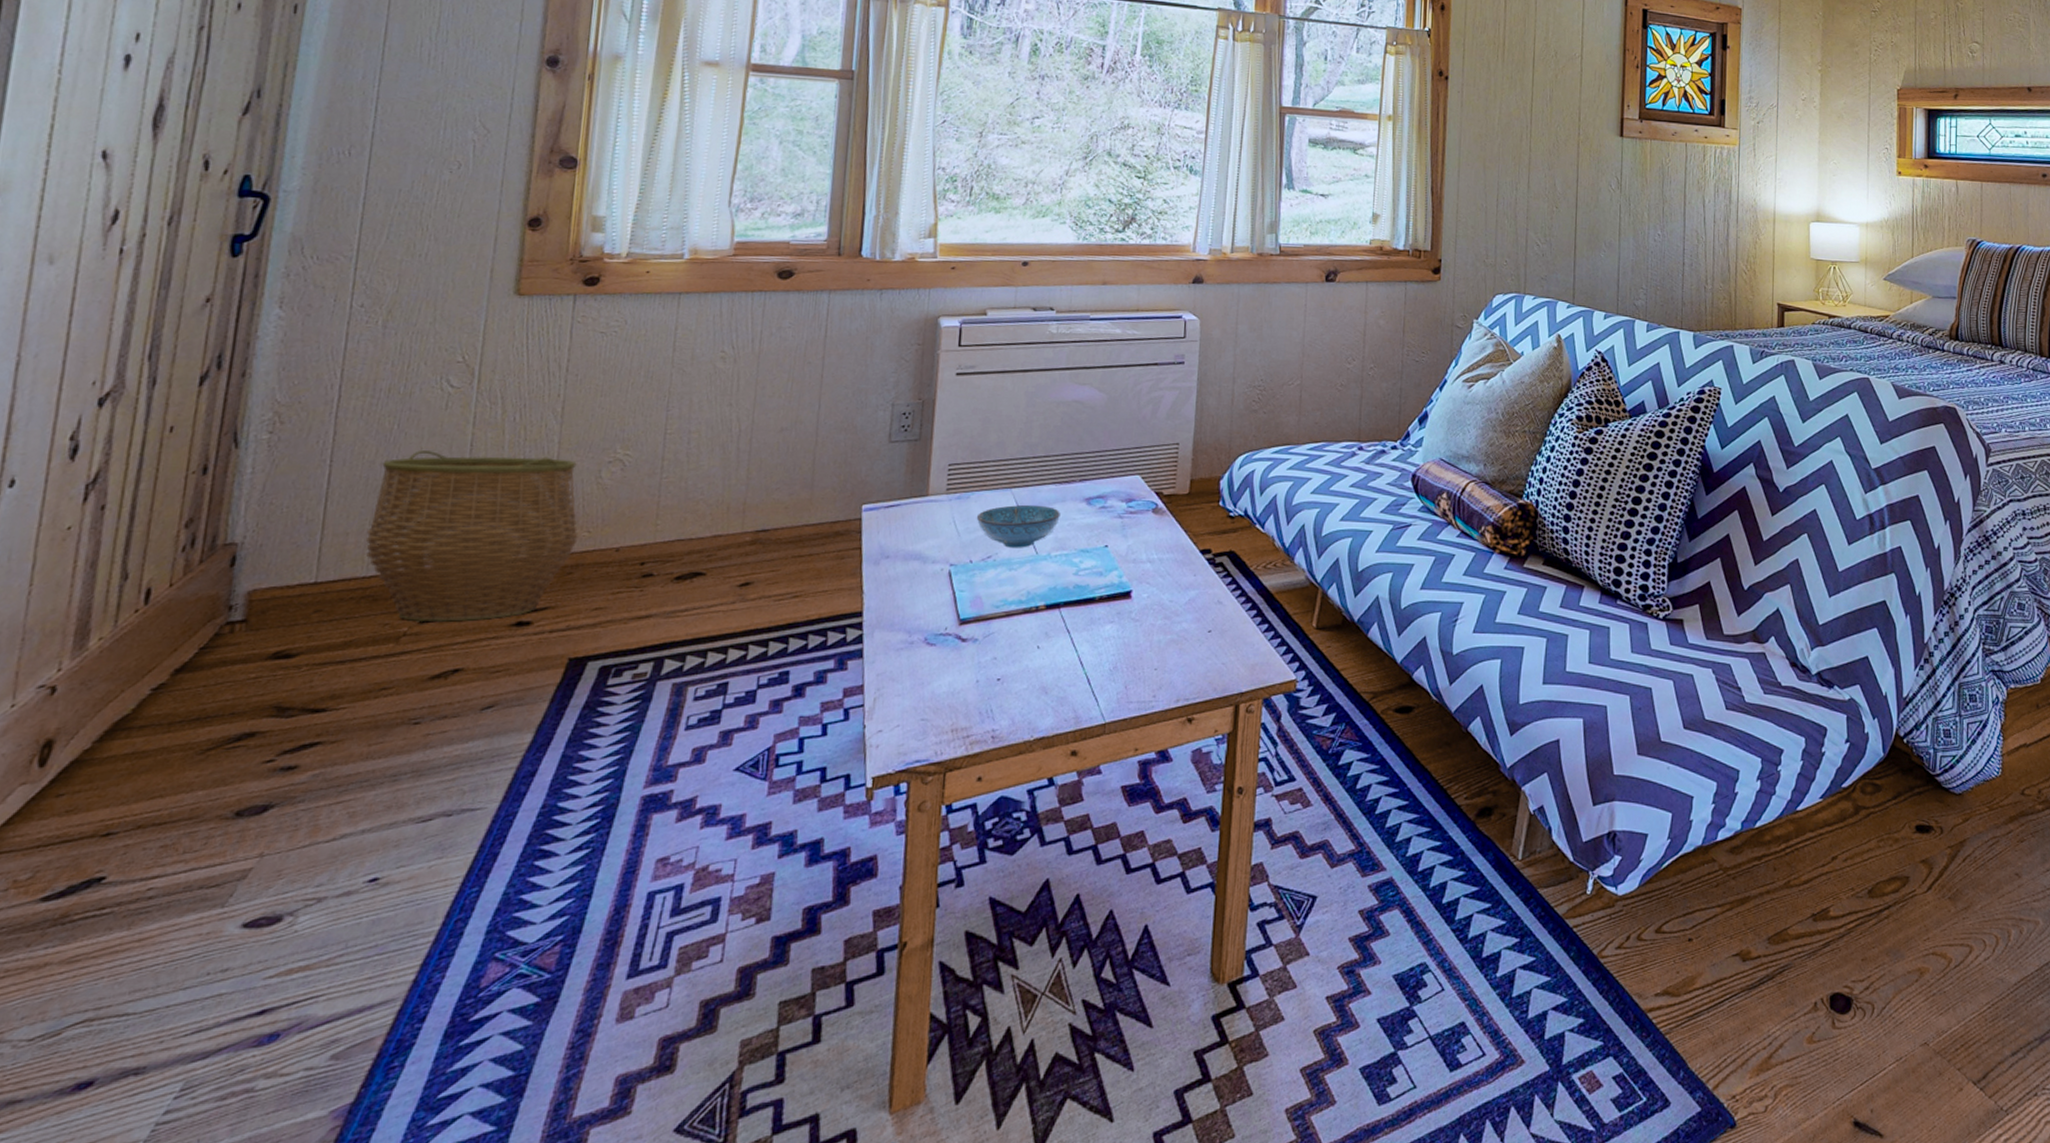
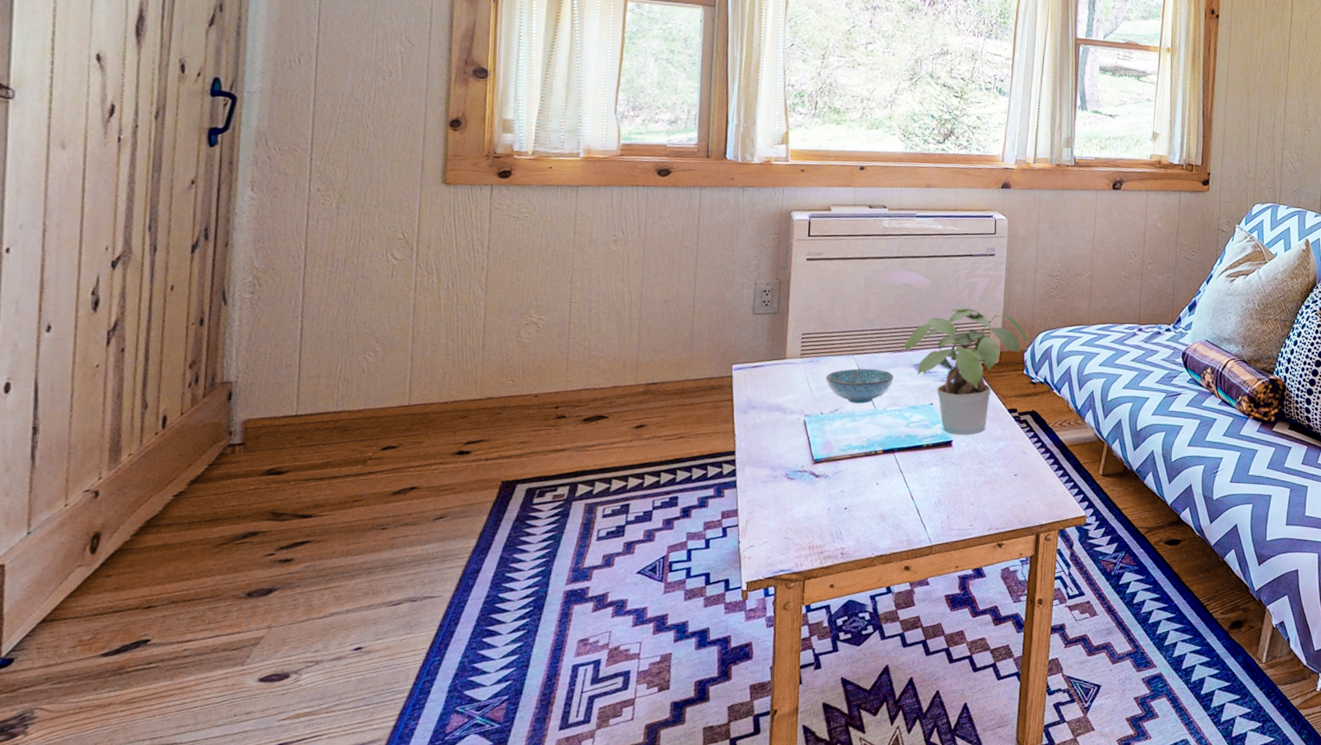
basket: present [366,450,579,622] -> none [335,311,504,450]
potted plant: none [1073,427,1226,585] -> present [904,308,1029,436]

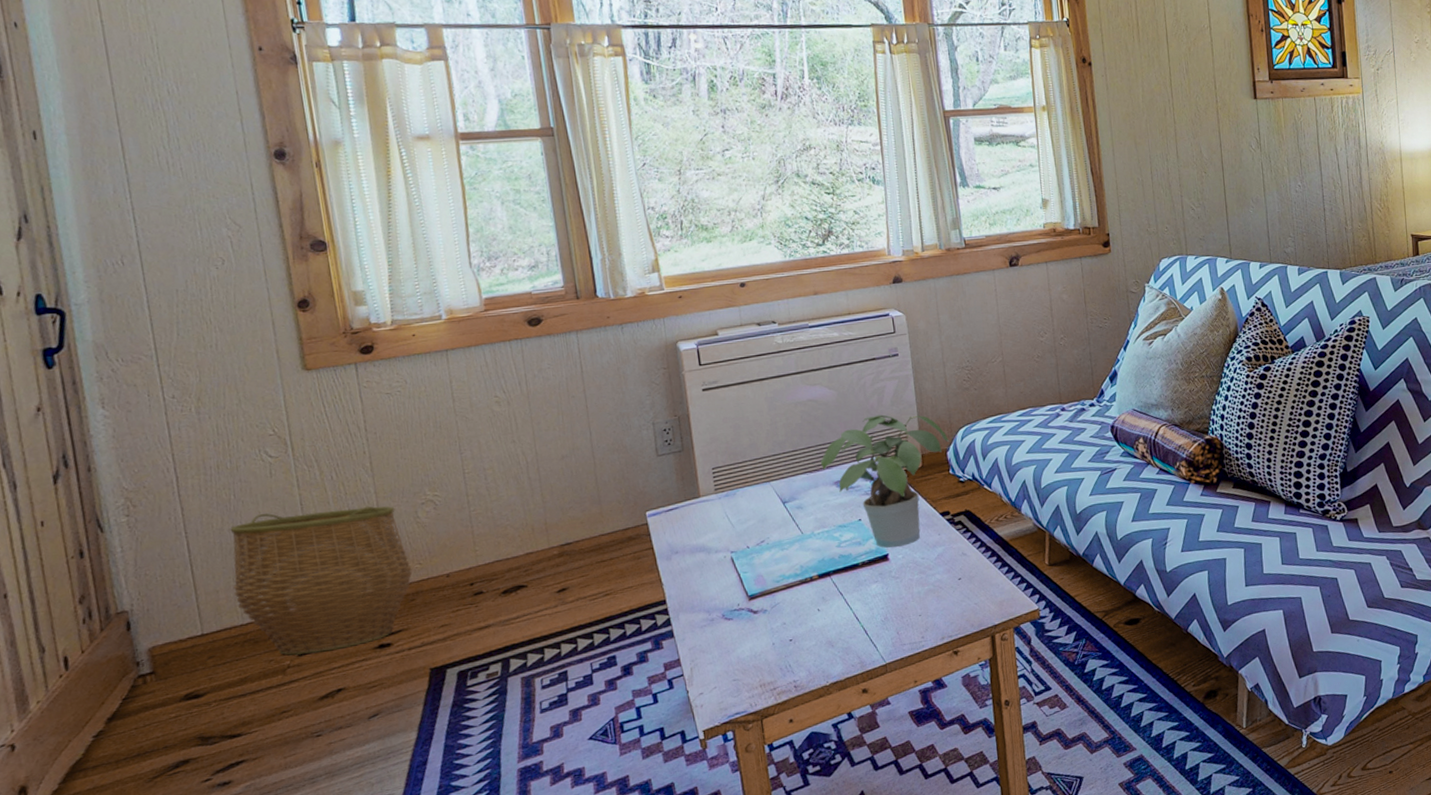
basket: none [335,311,504,450] -> present [230,506,412,655]
decorative bowl: present [825,368,894,404] -> none [744,493,816,532]

